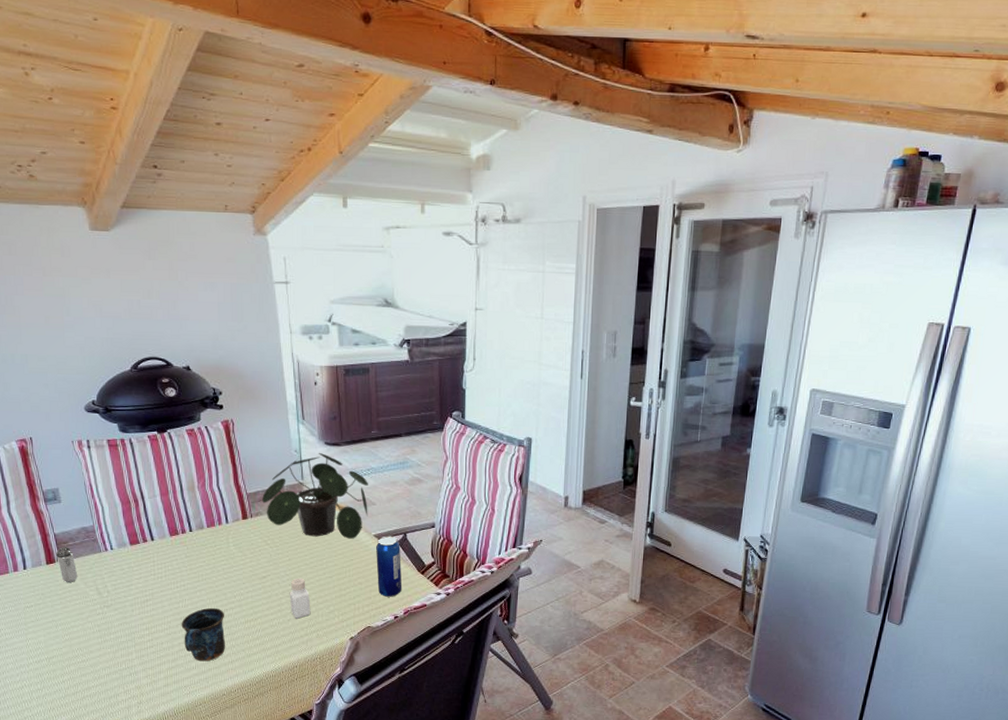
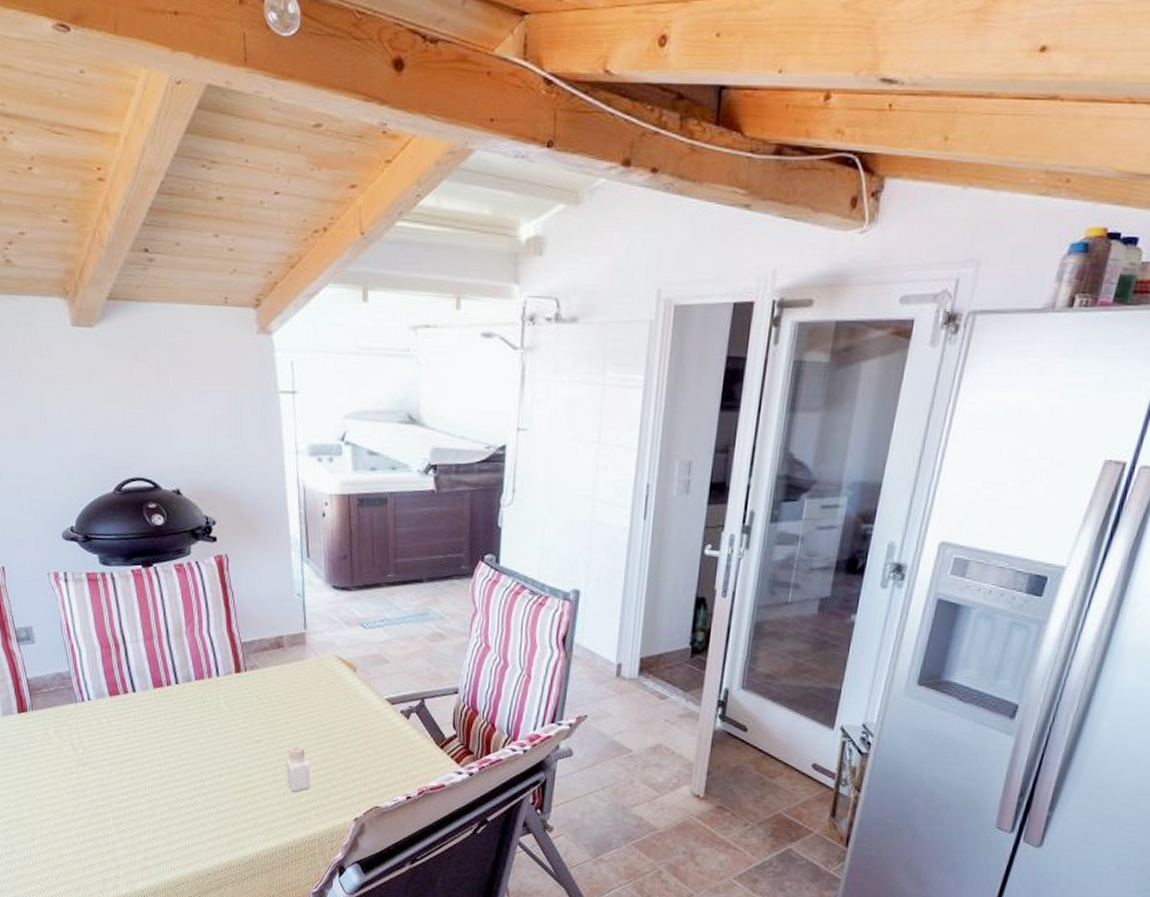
shaker: present [56,546,78,582] -> none [29,693,52,735]
mug: present [181,607,225,662] -> none [164,773,212,835]
potted plant: present [262,453,368,539] -> none [258,598,381,702]
beverage can: present [376,535,402,597] -> none [387,700,418,774]

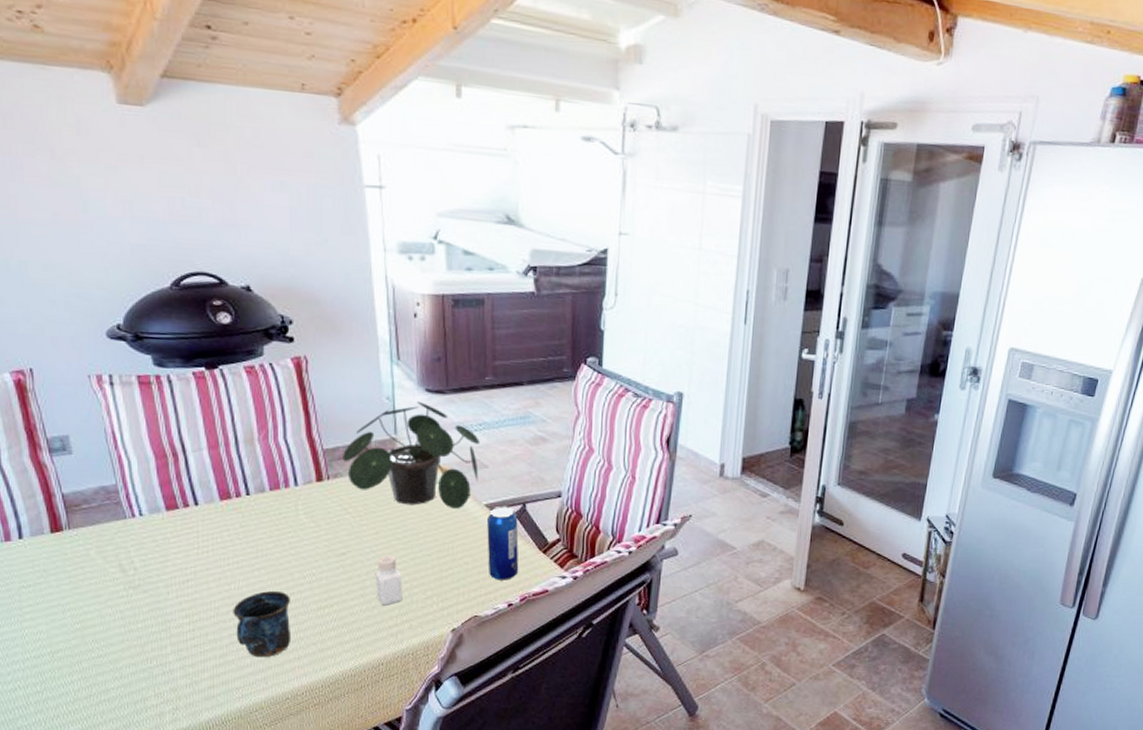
mug: none [164,773,212,835] -> present [233,590,290,658]
potted plant: none [258,598,381,702] -> present [343,402,479,509]
beverage can: none [387,700,418,774] -> present [487,505,519,581]

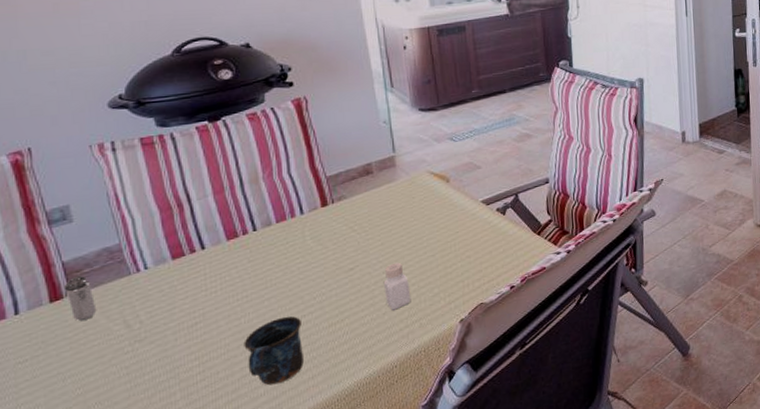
shaker: none [64,510,94,556] -> present [65,275,97,321]
potted plant: present [343,402,479,509] -> none [345,121,473,214]
beverage can: present [487,505,519,581] -> none [484,199,517,267]

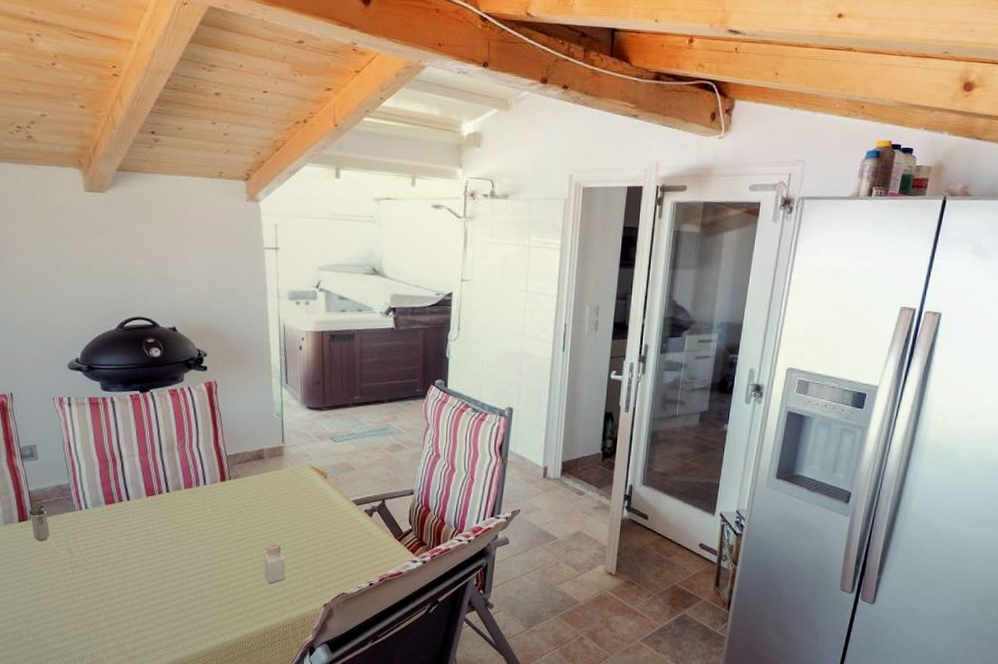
mug: present [243,316,304,386] -> none [152,570,197,626]

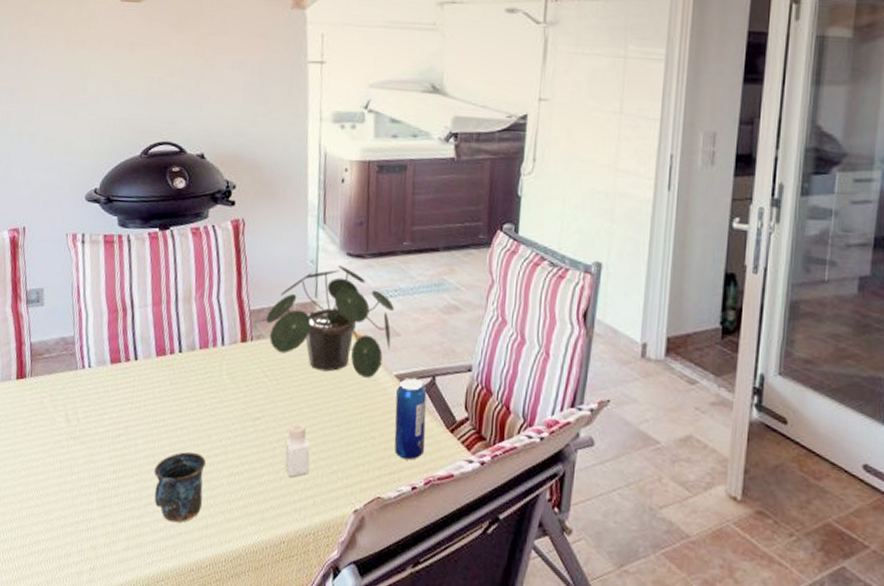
shaker: present [29,504,50,541] -> none [28,358,48,404]
mug: none [152,570,197,626] -> present [154,452,206,523]
potted plant: none [241,417,349,504] -> present [266,266,394,378]
beverage can: none [353,501,379,564] -> present [394,377,427,460]

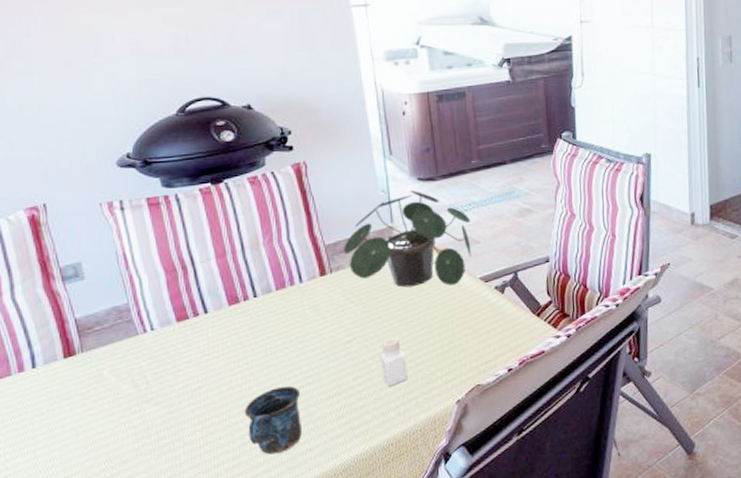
beverage can: present [394,377,427,460] -> none [483,276,516,348]

